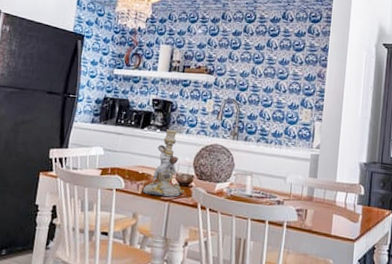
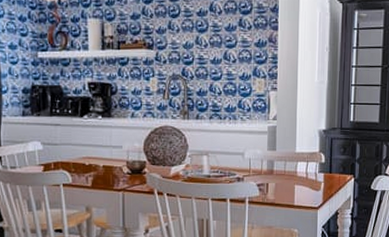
candlestick: present [142,129,185,197] -> none [92,115,138,186]

